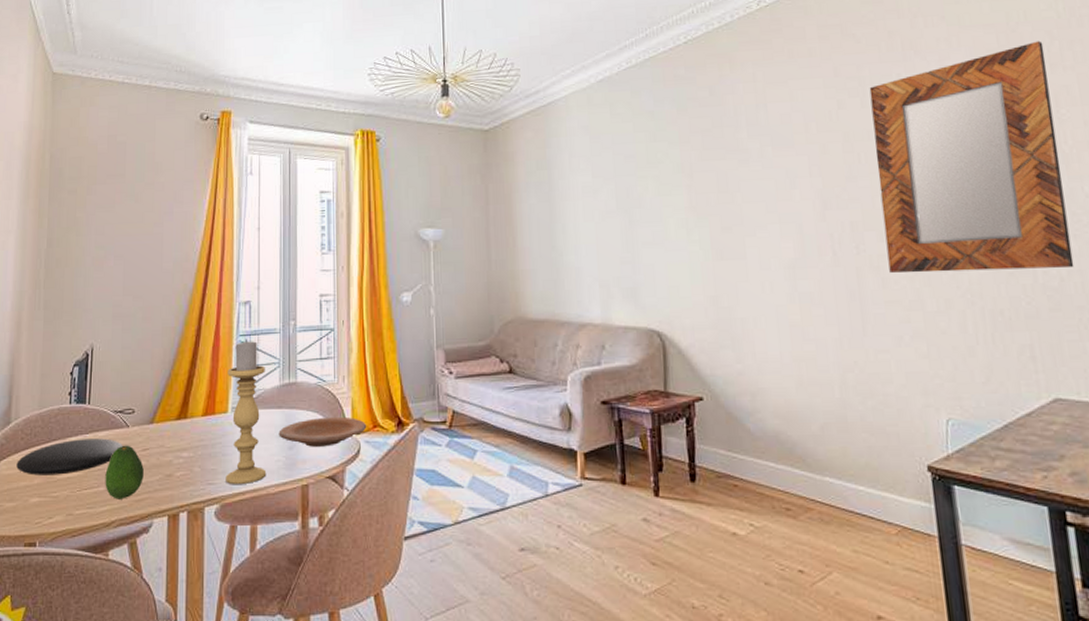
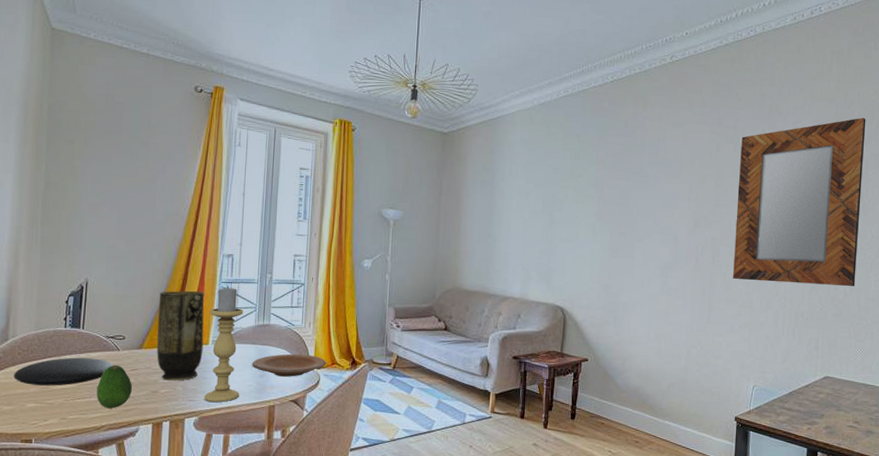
vase: none [169,348,222,461] -> present [157,290,205,381]

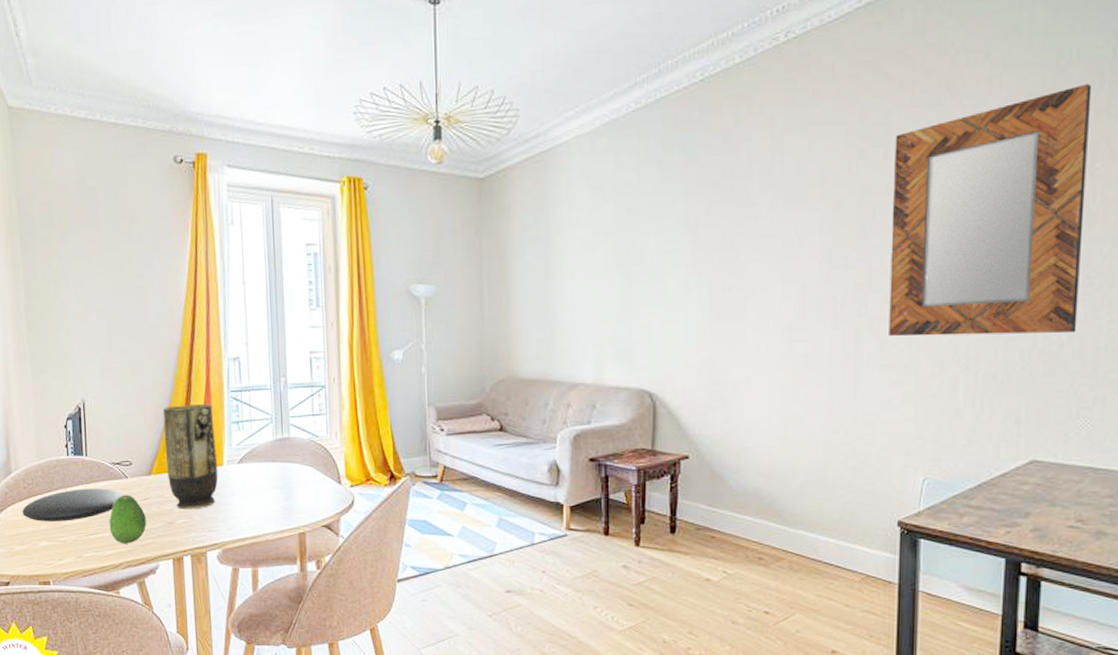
candle holder: present [204,285,243,403] -> none [220,395,265,532]
plate: present [252,353,327,377] -> none [274,470,360,498]

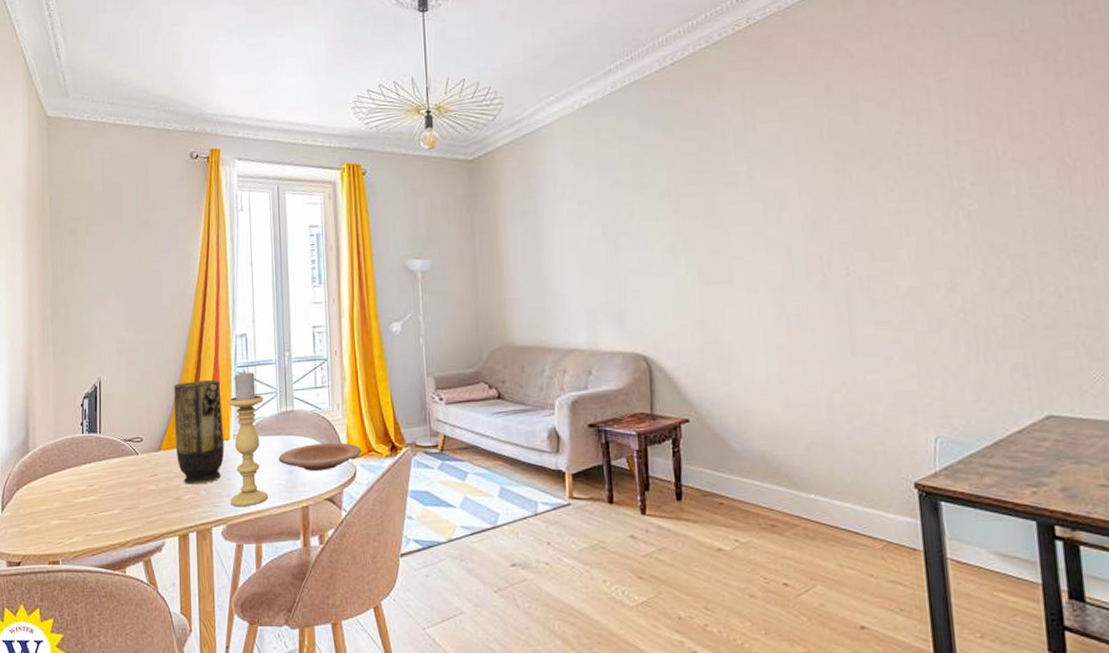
plate: present [22,488,123,522] -> none [37,465,133,500]
fruit: present [109,494,146,544] -> none [119,471,154,521]
candle holder: none [220,395,265,532] -> present [228,370,269,507]
plate: none [274,470,360,498] -> present [278,442,362,471]
home mirror: present [889,83,1092,337] -> none [862,49,1073,293]

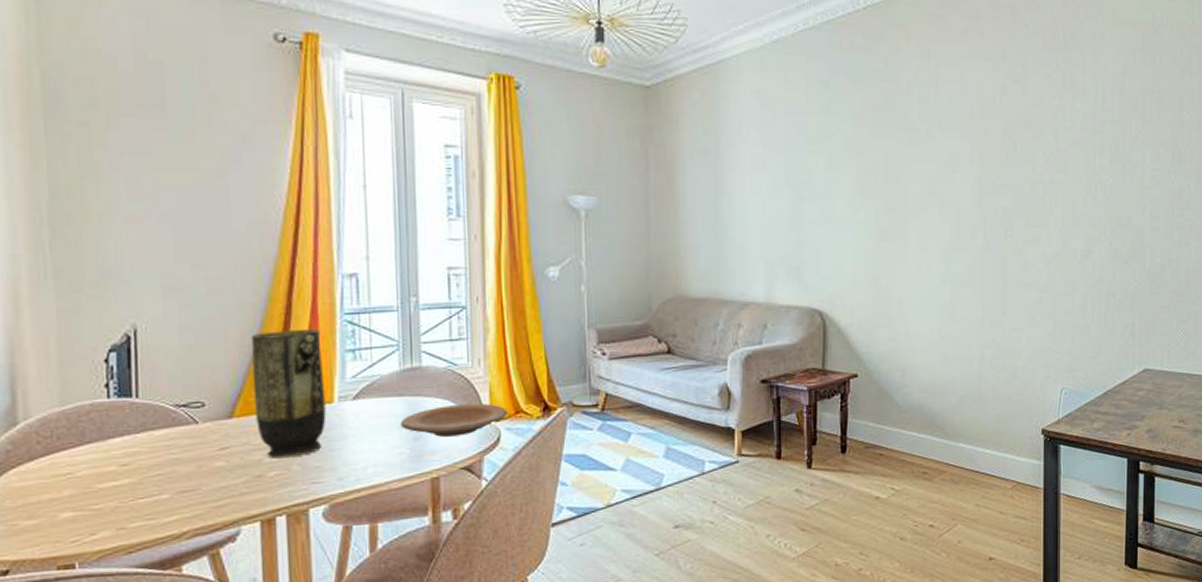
candle holder: present [228,370,269,507] -> none [330,317,387,483]

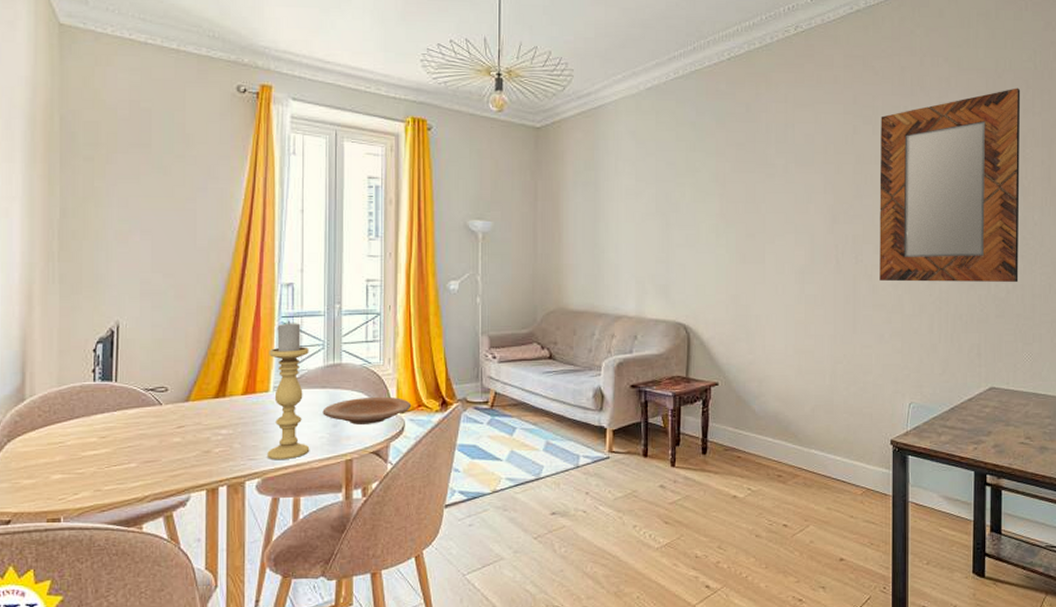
vase: present [251,328,327,459] -> none [206,328,263,437]
candle holder: none [330,317,387,483] -> present [267,320,310,460]
home mirror: none [1030,44,1178,258] -> present [879,88,1021,282]

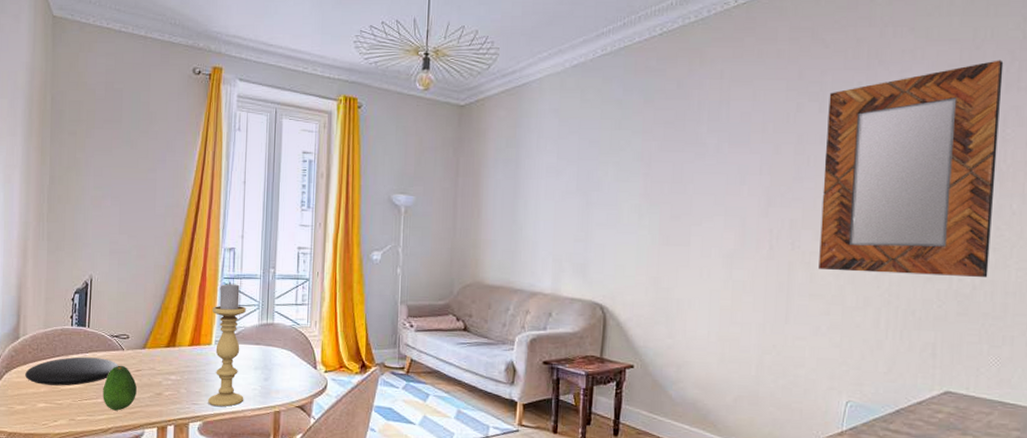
plate: none [34,416,155,453] -> present [25,357,118,386]
fruit: none [136,422,179,475] -> present [103,365,137,411]
plate: present [322,396,412,425] -> none [256,355,334,381]

